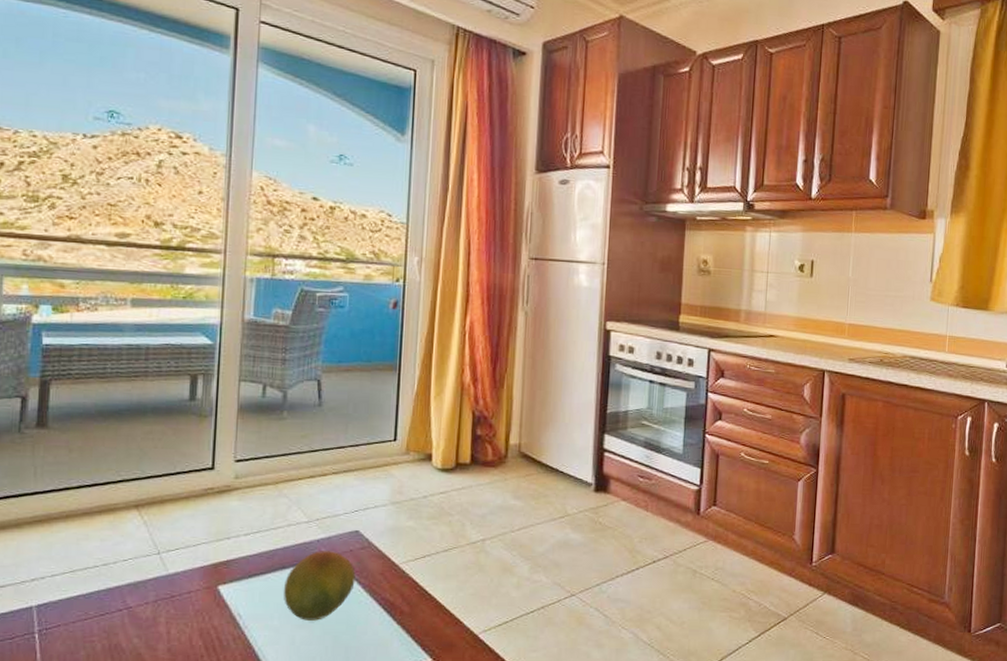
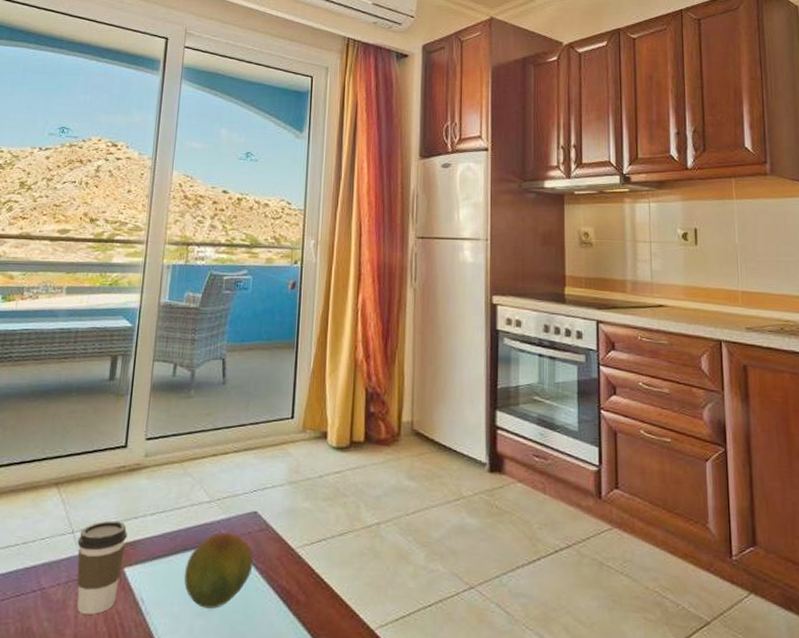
coffee cup: none [165,541,220,630] -> present [77,520,128,614]

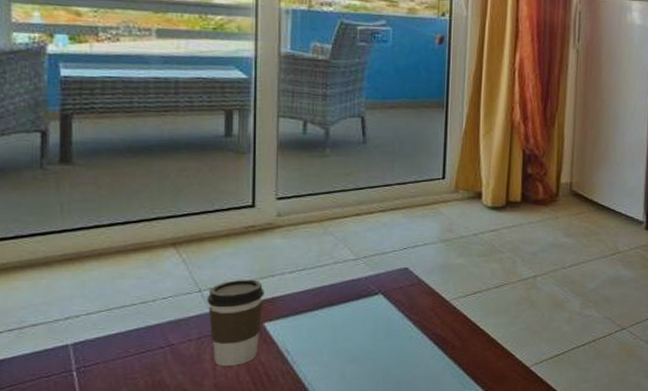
fruit: present [184,532,253,609] -> none [333,288,406,356]

